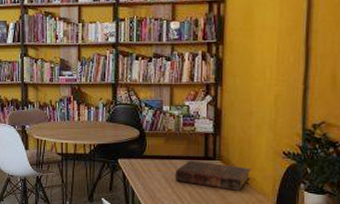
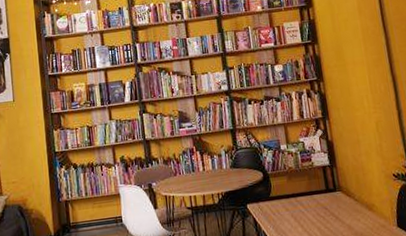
book: present [174,160,252,191] -> none [301,194,371,220]

